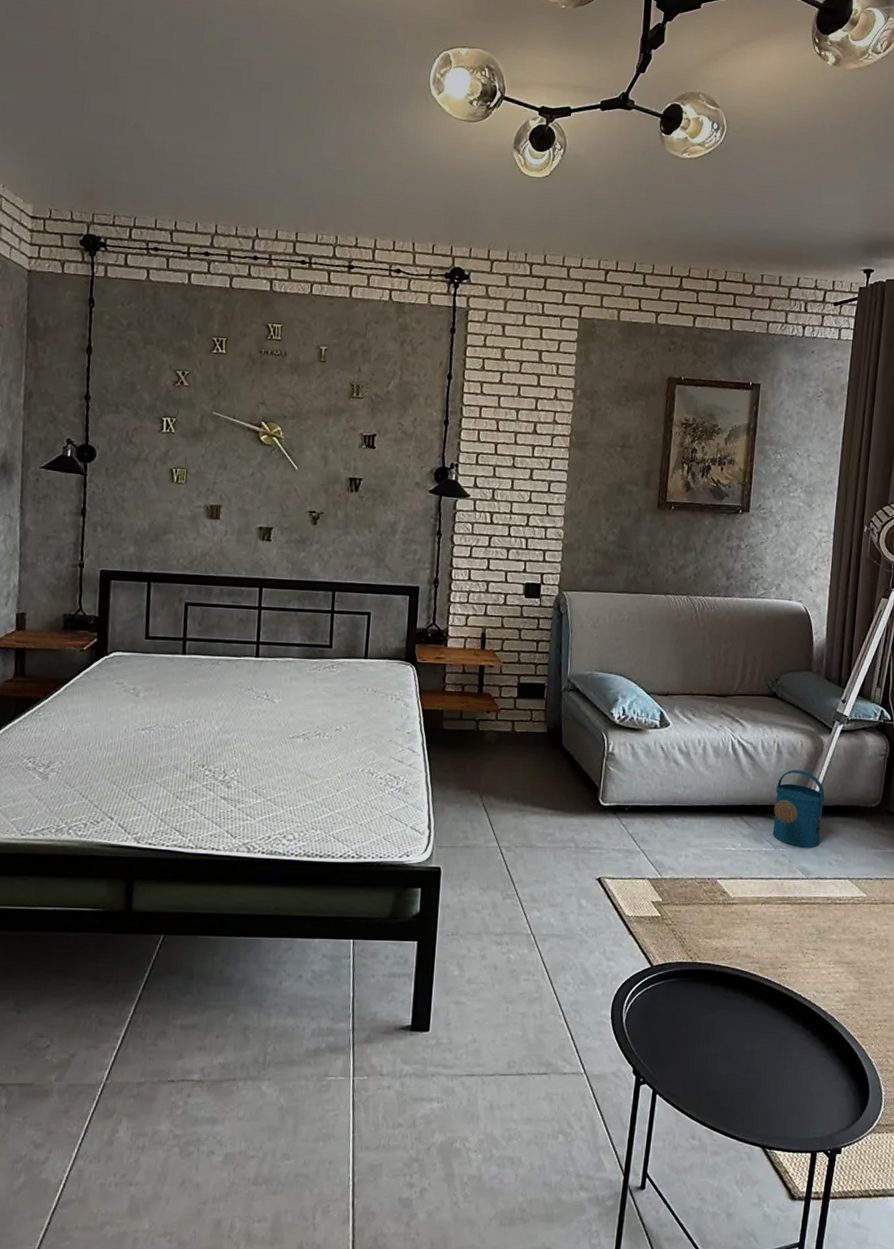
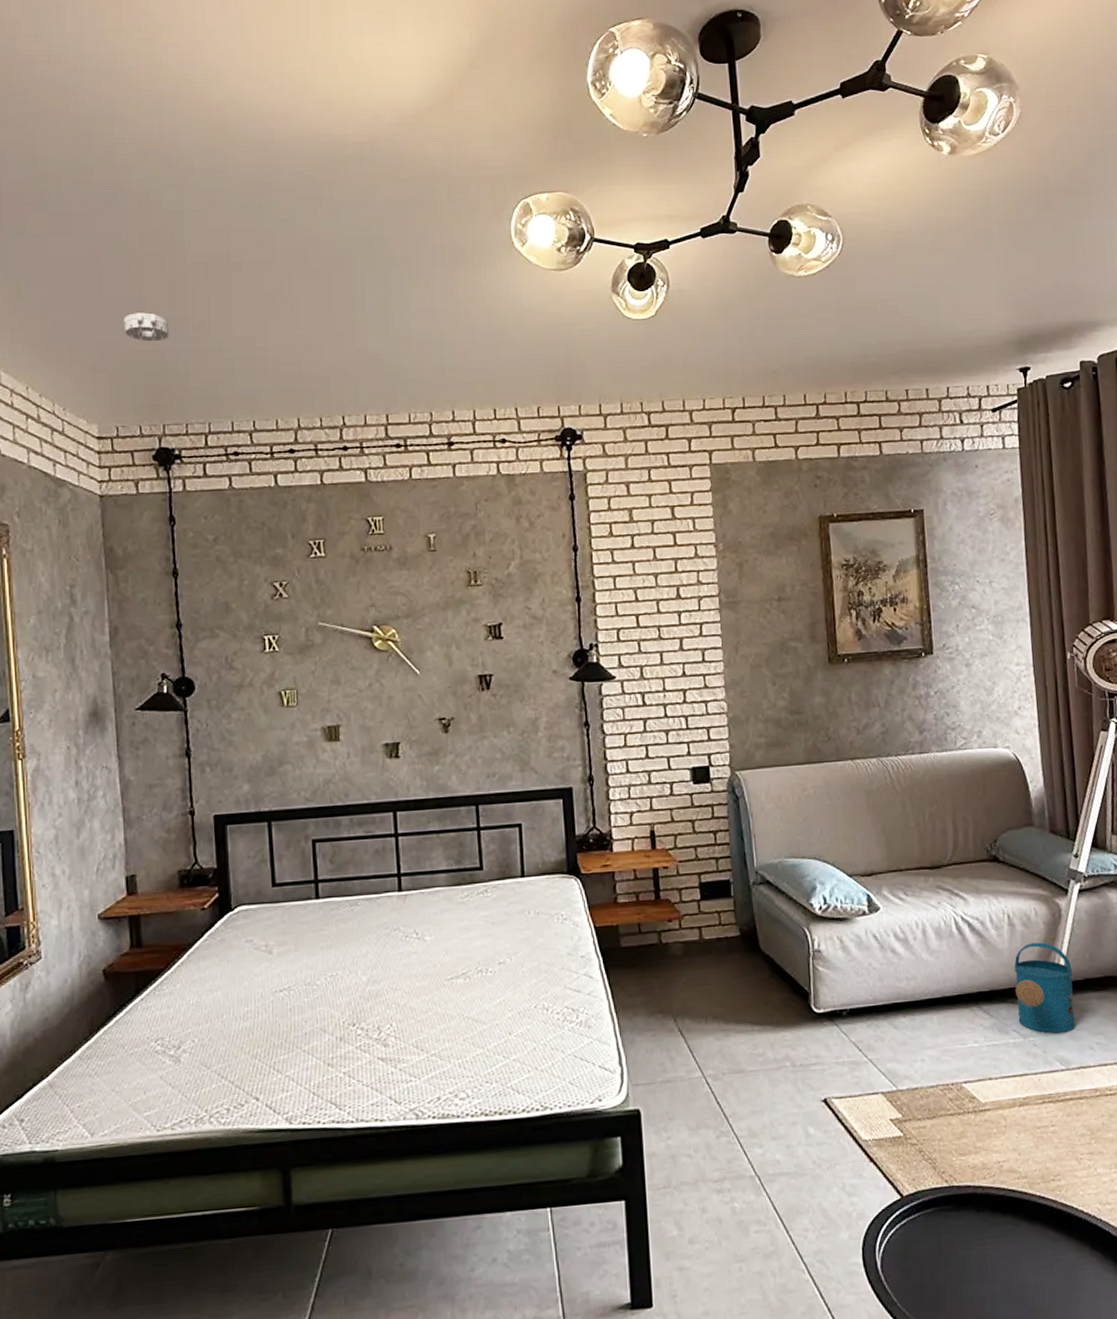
smoke detector: none [66,106,108,136] -> present [124,312,170,342]

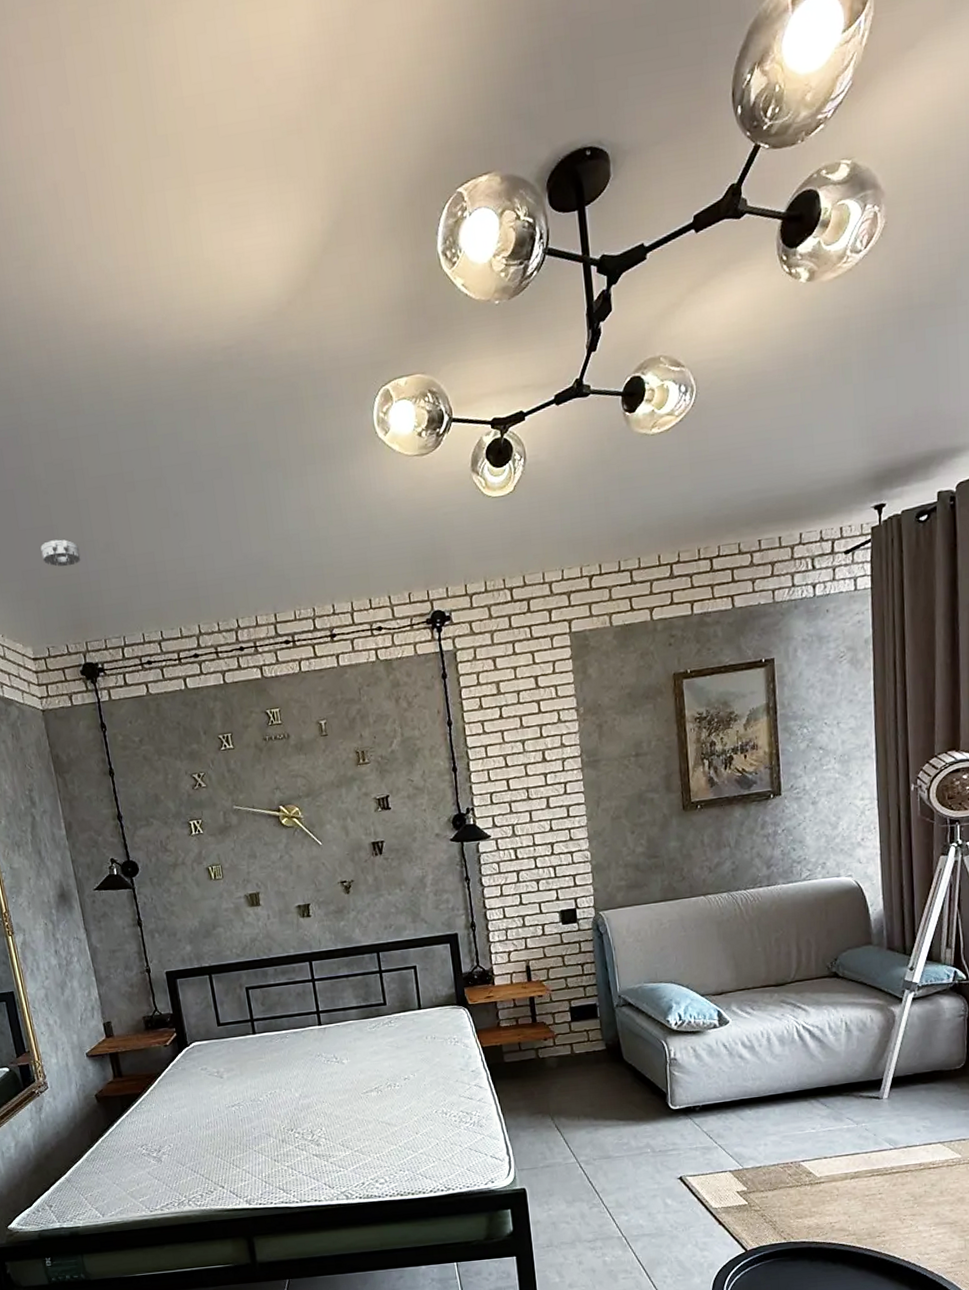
watering can: present [1013,942,1076,1034] -> none [849,1044,905,1120]

